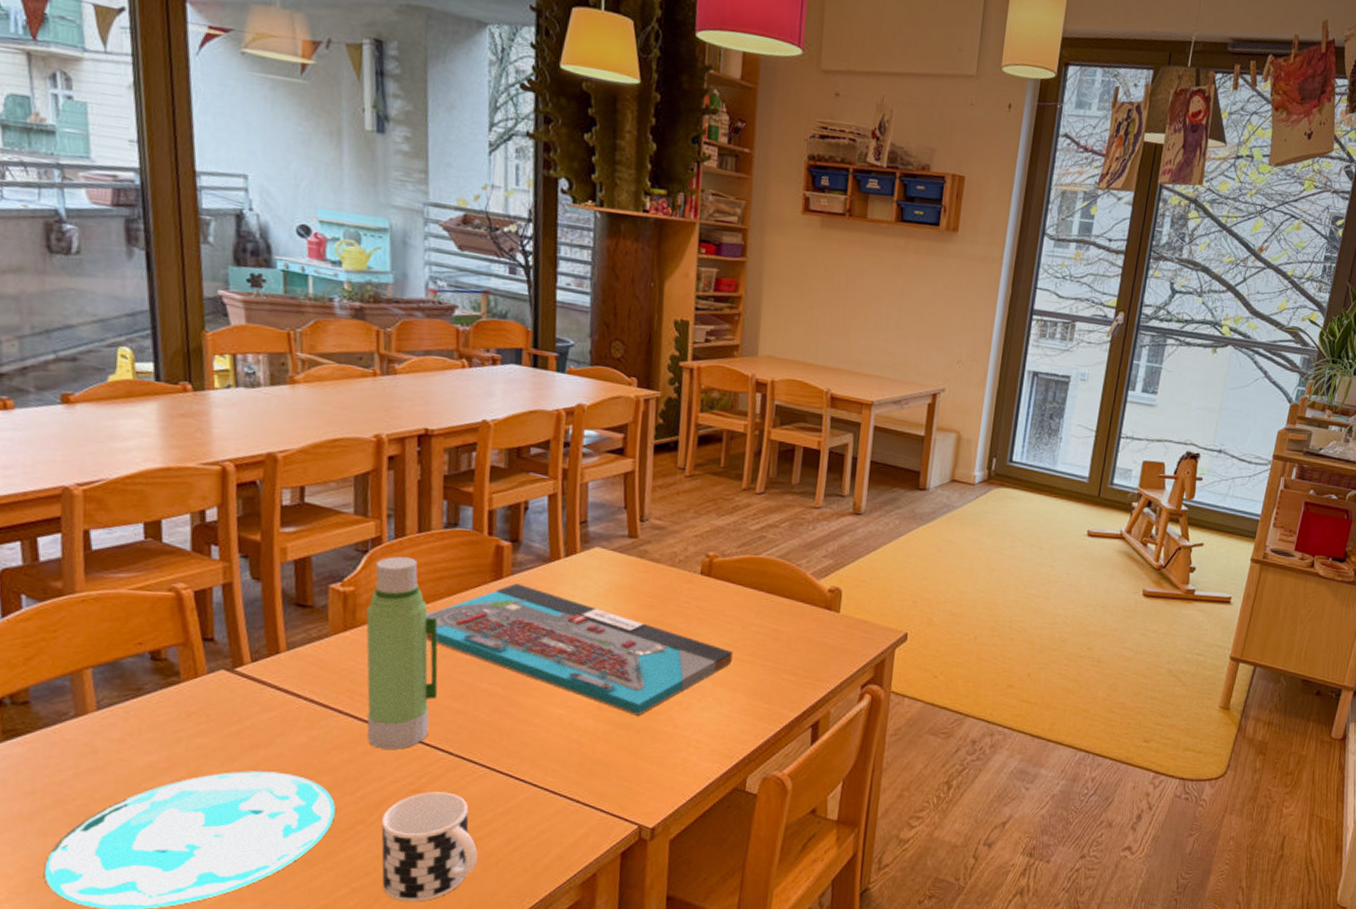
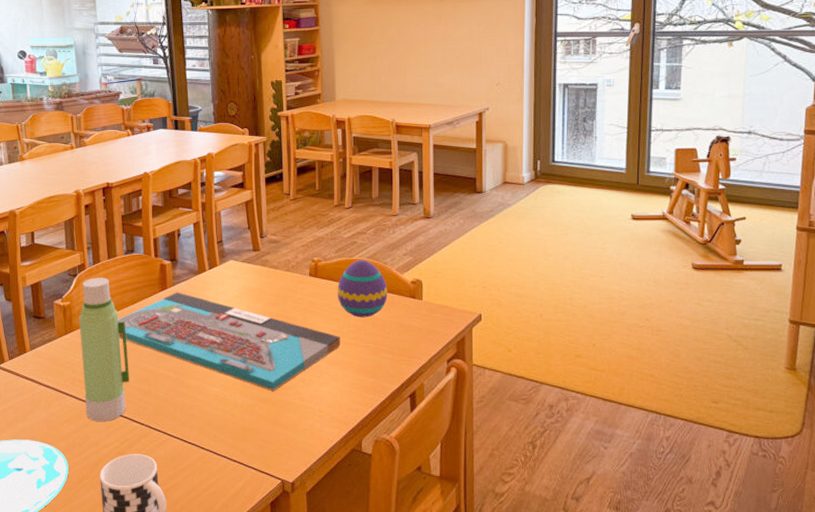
decorative egg: none [734,559,799,630] -> present [337,260,388,318]

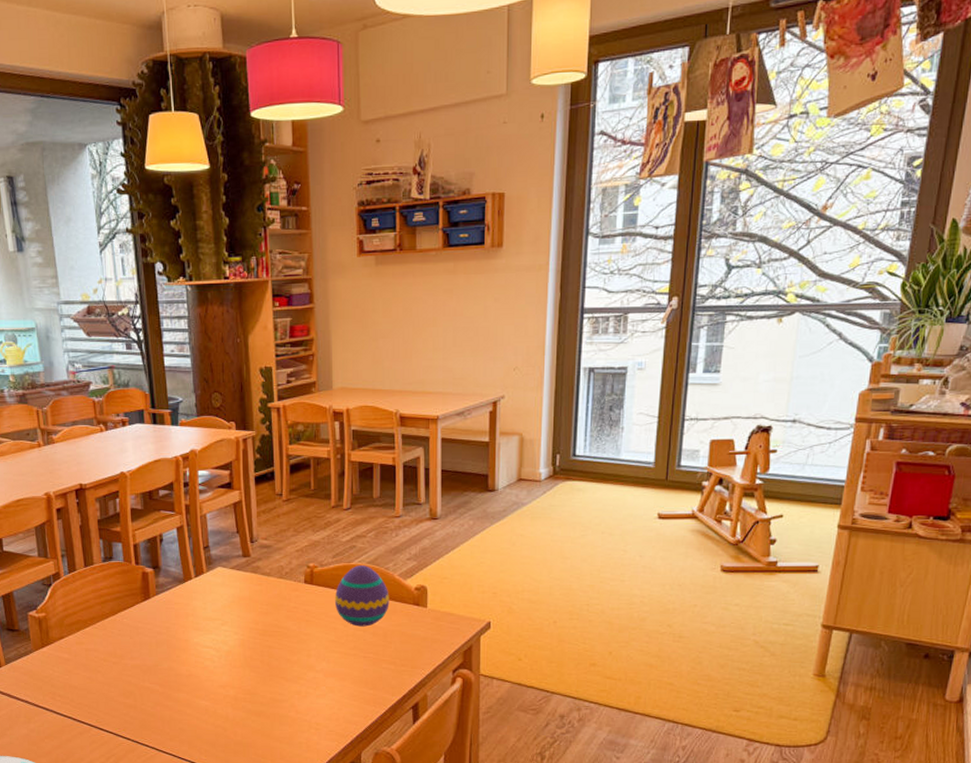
water bottle: present [79,277,129,421] -> none [56,586,113,737]
board game: present [118,292,340,391] -> none [98,601,338,704]

